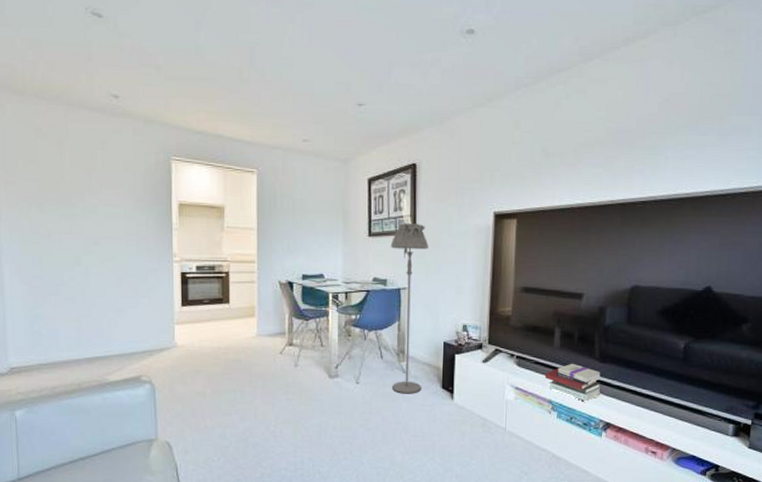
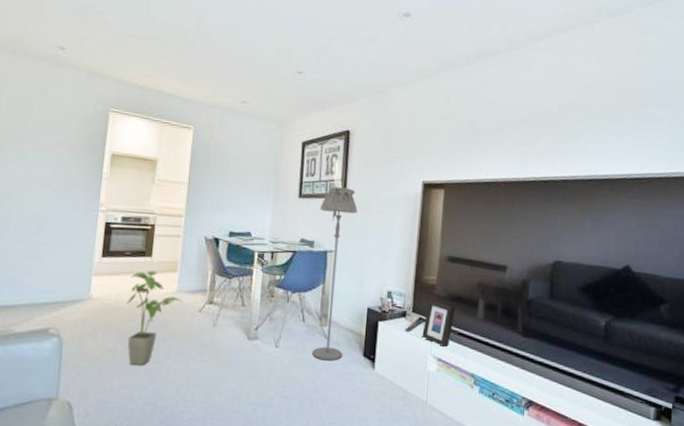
house plant: none [211,317,263,406] -> present [127,270,182,365]
picture frame: none [499,331,531,377] -> present [422,300,455,348]
books: present [544,363,601,402] -> none [467,336,524,377]

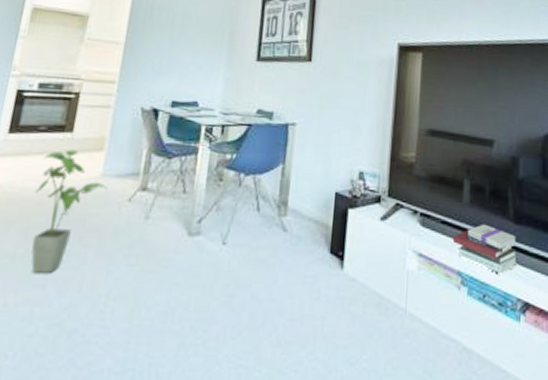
floor lamp: present [312,187,358,361] -> none [268,49,325,260]
picture frame: present [422,300,455,348] -> none [399,181,437,240]
books: none [467,336,524,377] -> present [452,224,517,274]

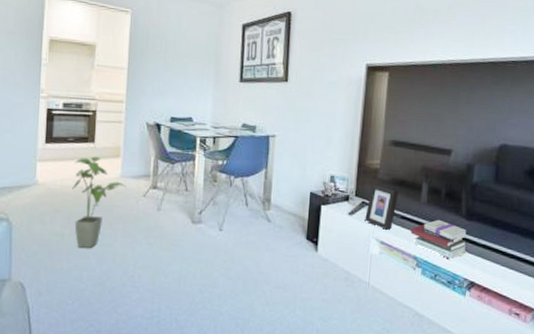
picture frame: none [399,181,437,240] -> present [365,184,398,231]

